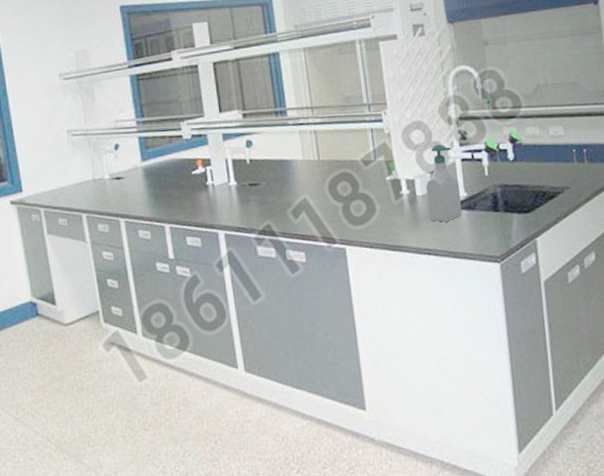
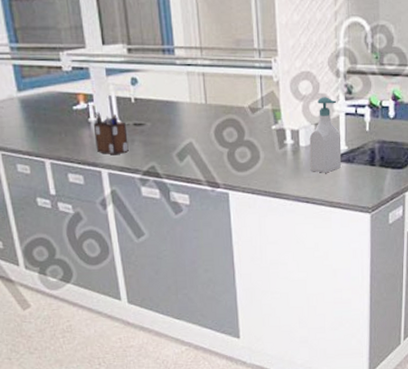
desk organizer: none [210,175,245,216] -> present [93,112,129,155]

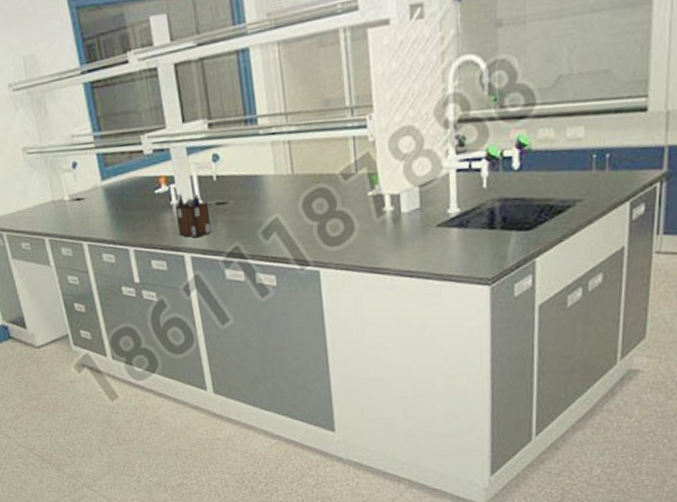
soap bottle: present [309,97,342,173] -> none [412,153,453,242]

